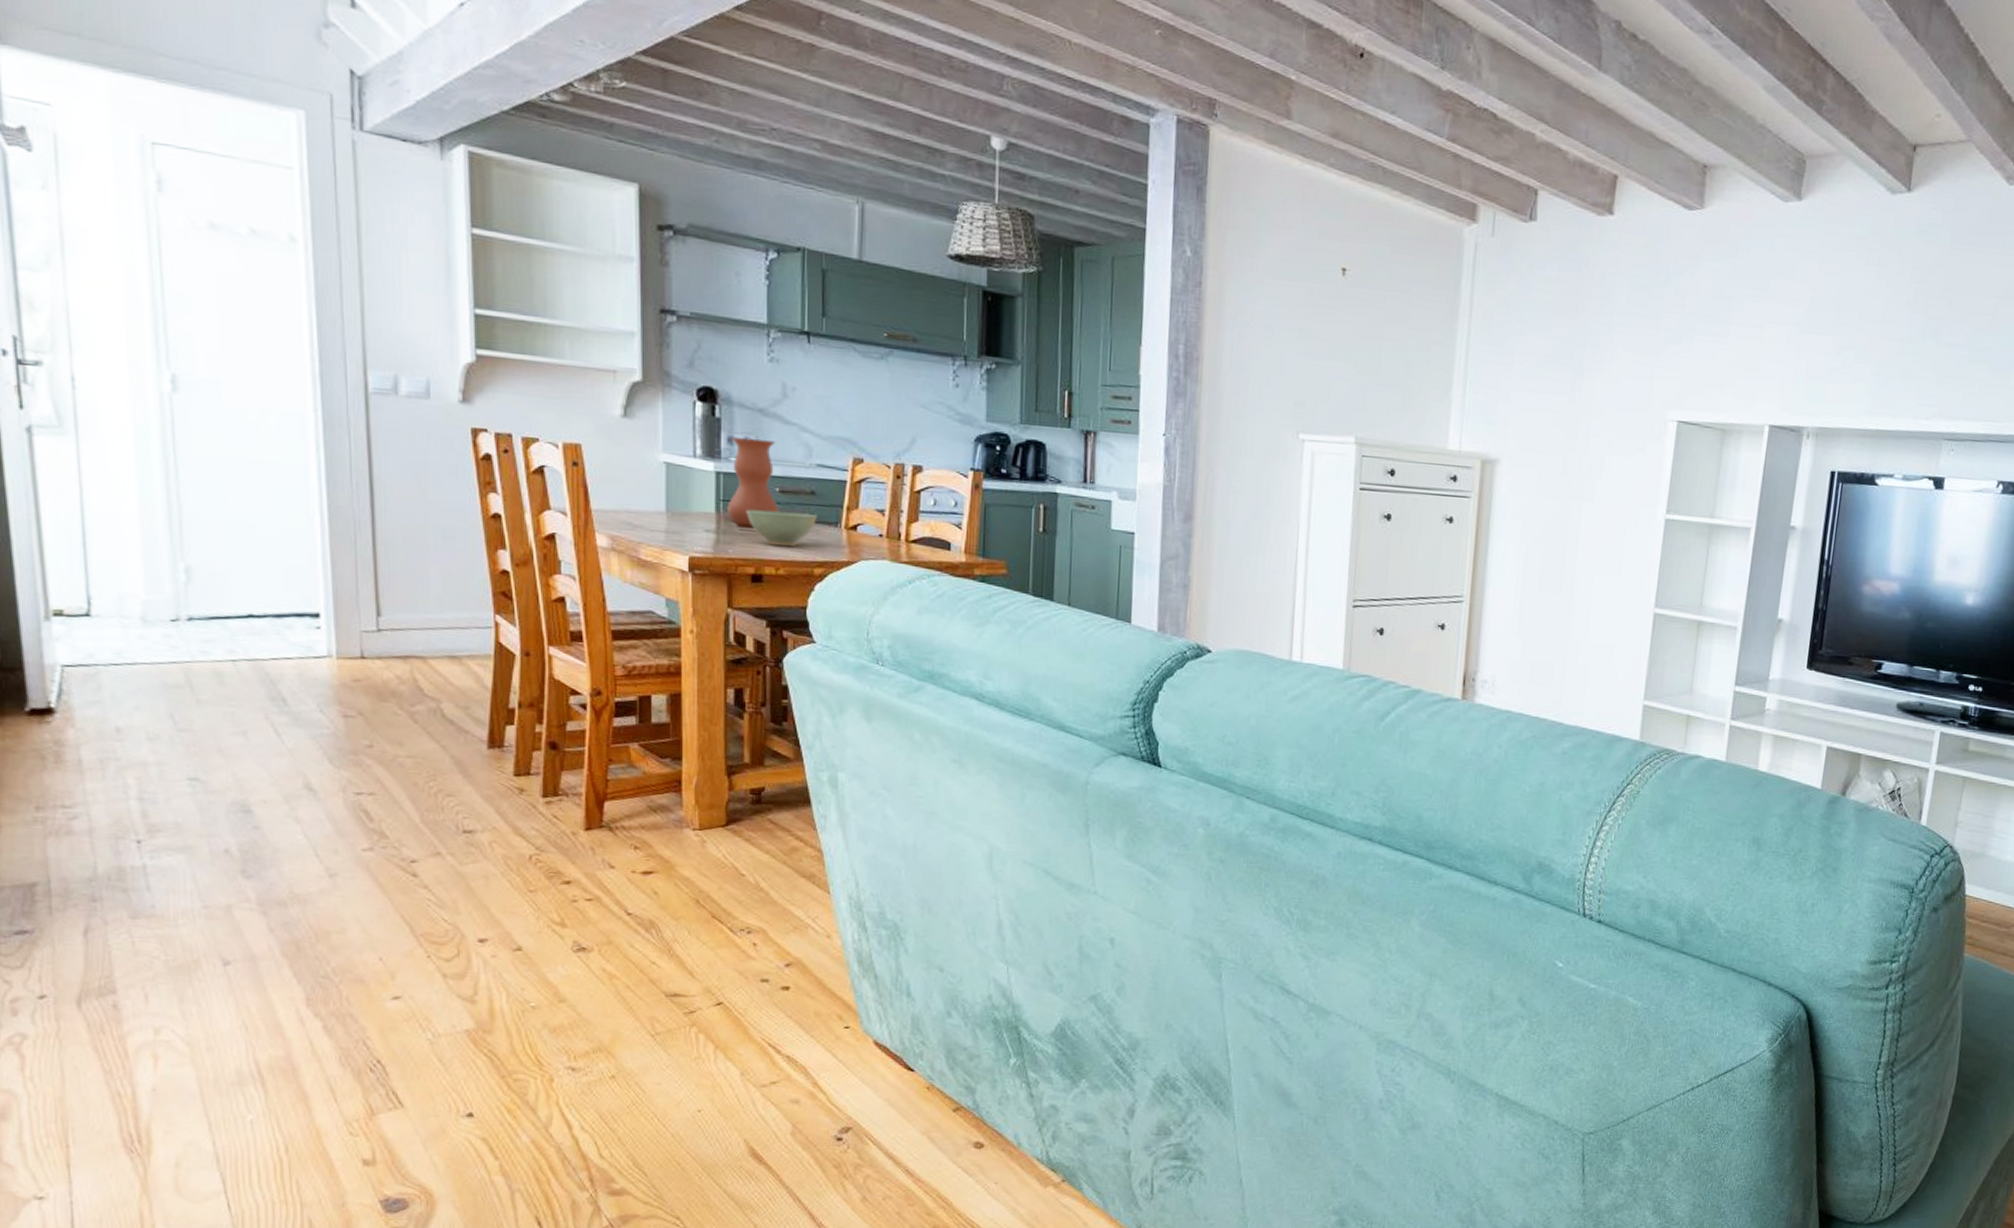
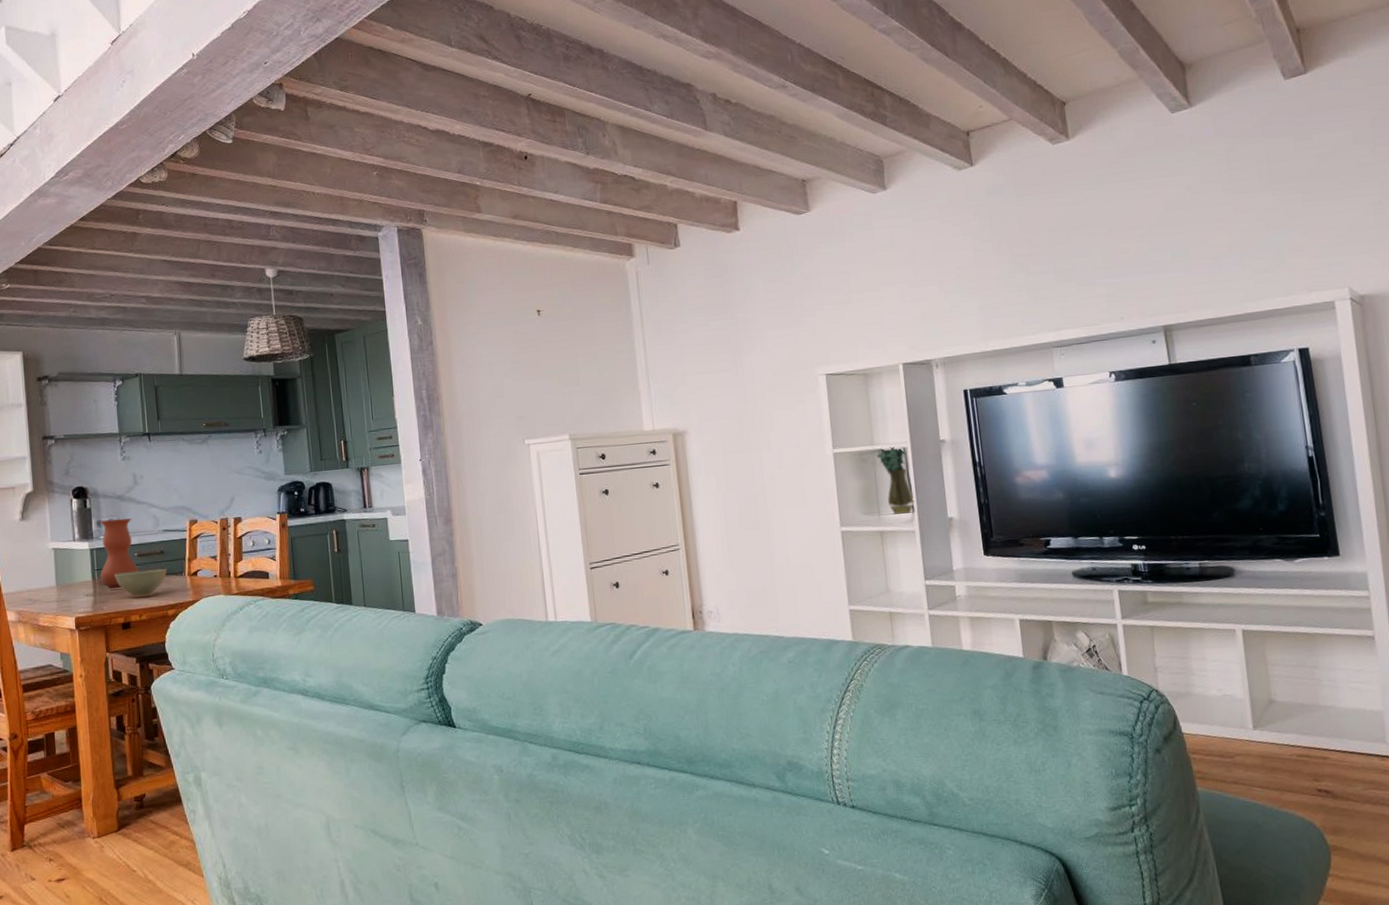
vase: none [1714,522,1748,606] -> present [877,446,915,514]

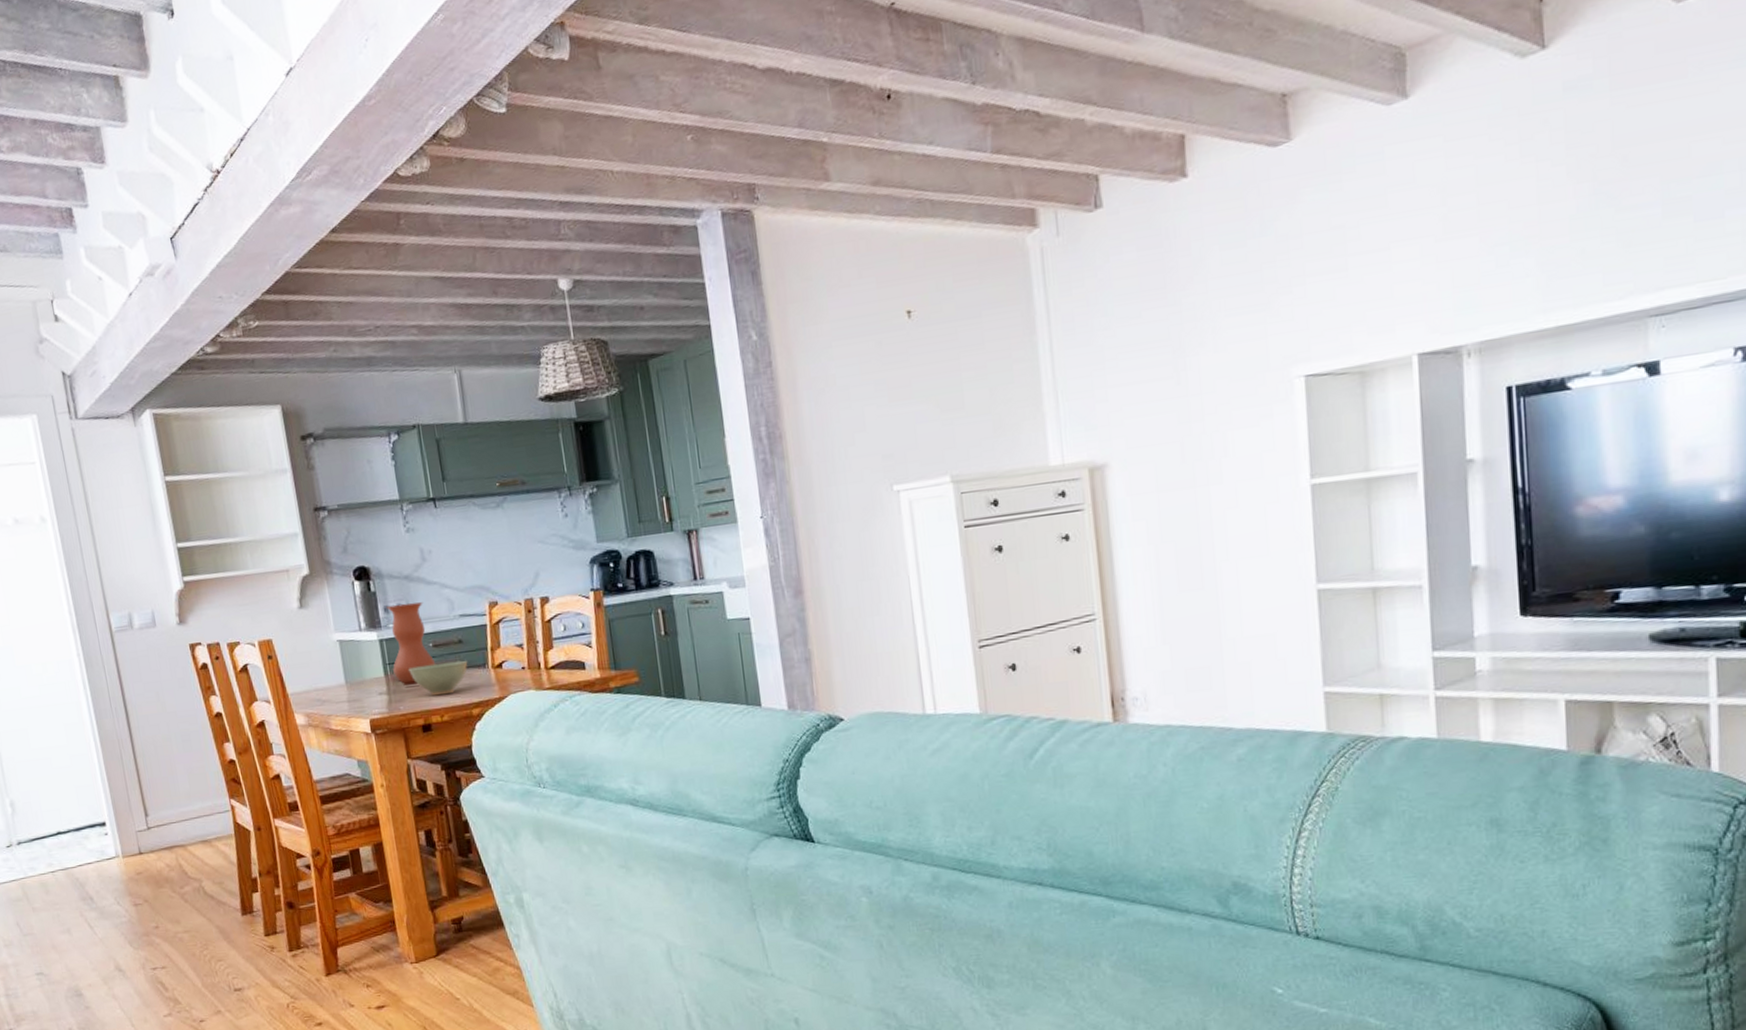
vase: present [877,446,915,514] -> none [1373,472,1424,565]

